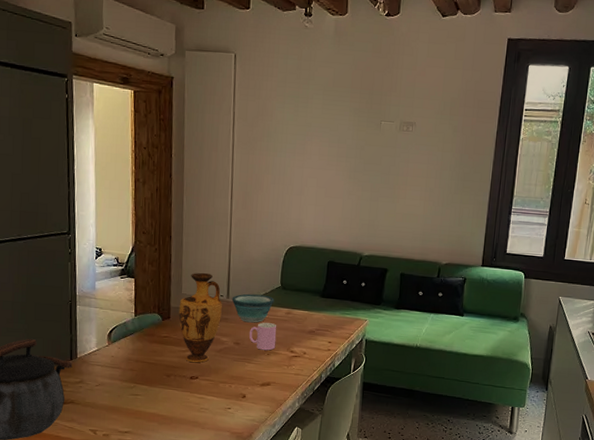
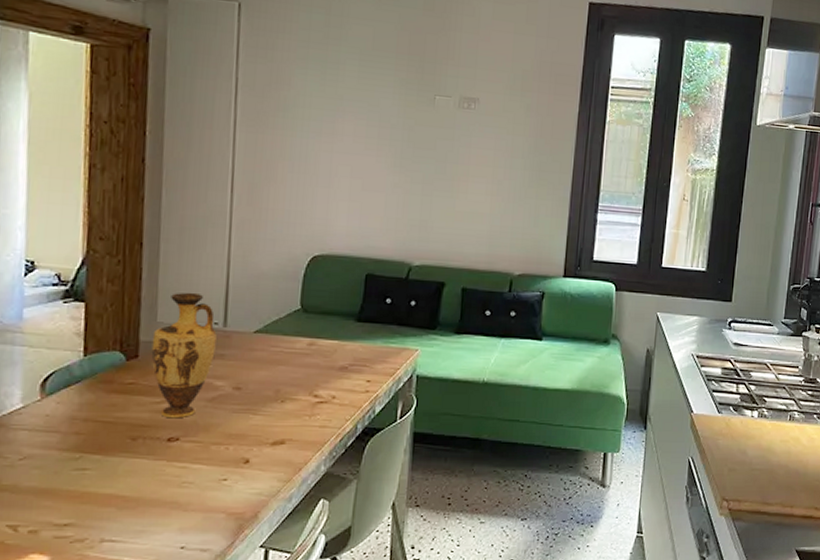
bowl: present [231,293,274,323] -> none [230,319,292,359]
cup: present [249,322,277,351] -> none [254,358,295,396]

